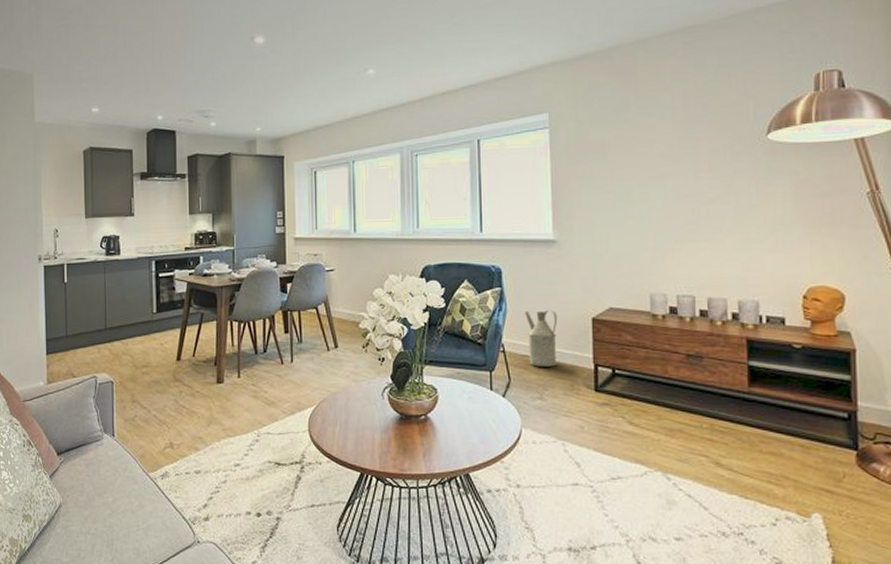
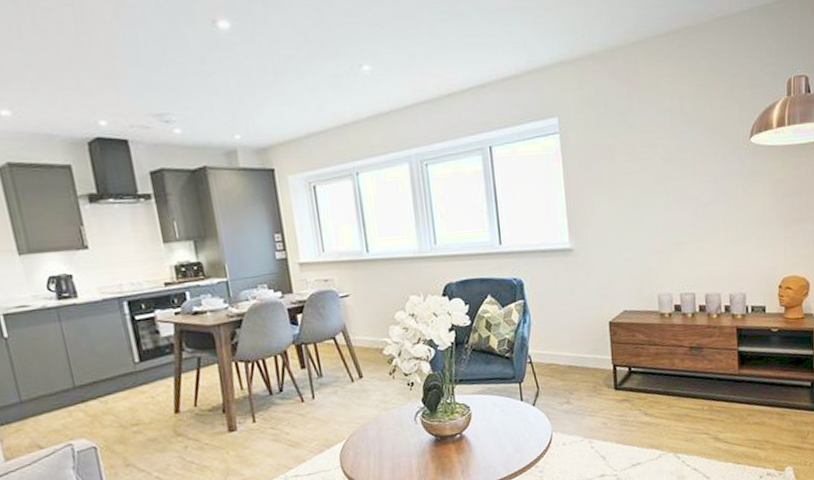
watering can: present [525,309,558,367] -> none [548,316,579,374]

